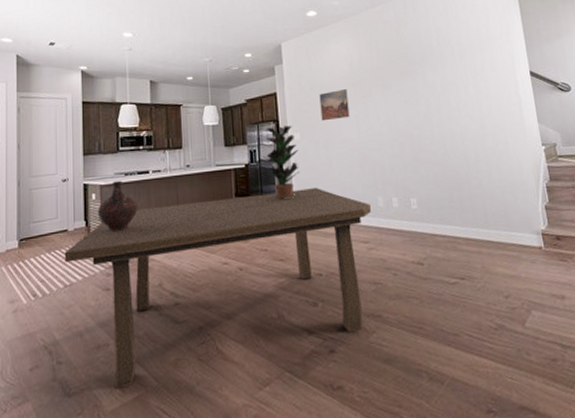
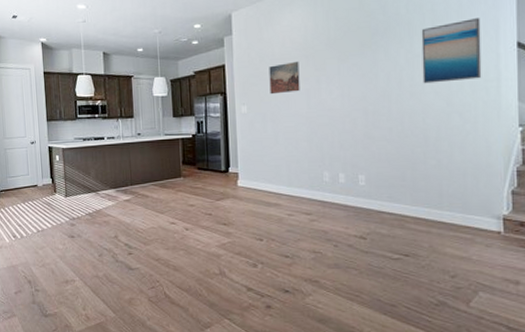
dining table: present [64,188,371,389] -> none [36,160,316,315]
ceramic jug: present [97,180,138,233] -> none [61,145,96,190]
potted plant: present [256,125,300,201] -> none [203,98,245,170]
wall art: none [451,50,506,109] -> present [421,18,482,84]

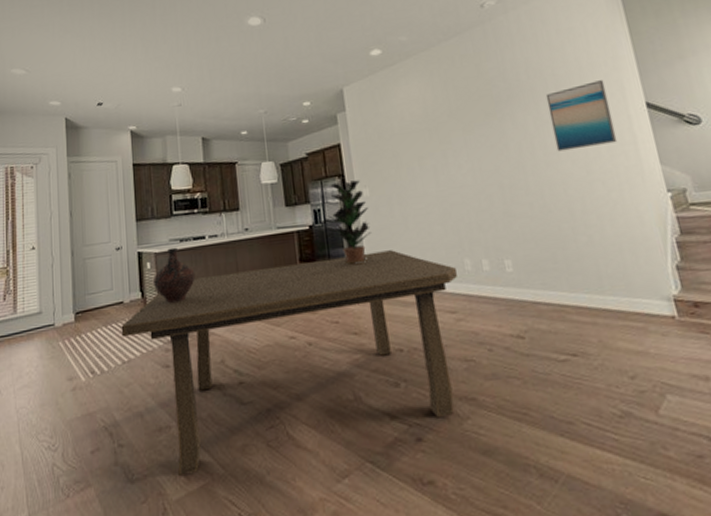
dining table: none [36,160,316,315] -> present [121,250,457,476]
ceramic jug: none [61,145,96,190] -> present [152,247,195,304]
potted plant: none [203,98,245,170] -> present [321,180,371,266]
wall art: present [269,61,300,95] -> none [389,135,427,174]

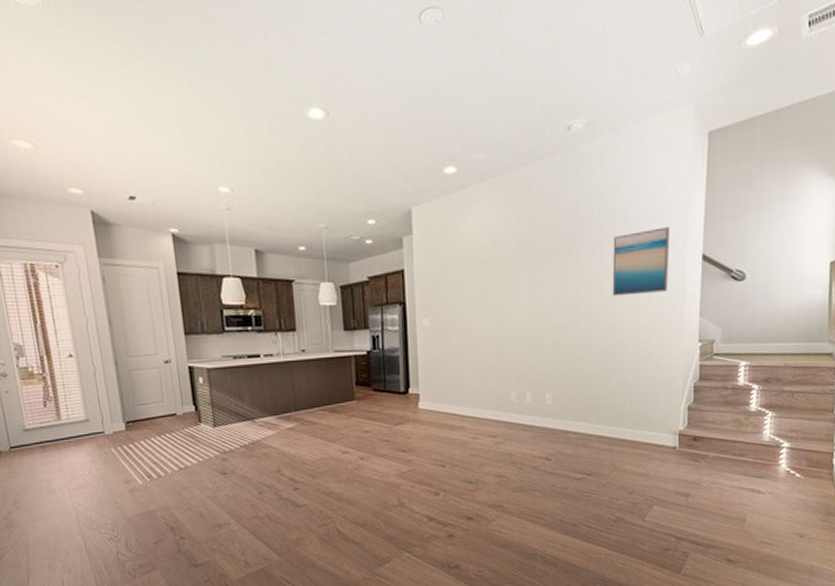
dining table: present [121,250,457,476] -> none [175,379,502,561]
ceramic jug: present [152,247,195,304] -> none [206,364,251,418]
potted plant: present [321,180,371,266] -> none [379,309,427,391]

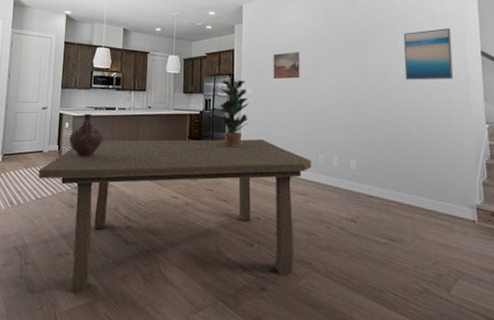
dining table: none [175,379,502,561] -> present [38,139,311,293]
ceramic jug: none [206,364,251,418] -> present [68,113,104,158]
potted plant: none [379,309,427,391] -> present [210,80,249,148]
wall art: none [453,267,487,306] -> present [273,51,300,80]

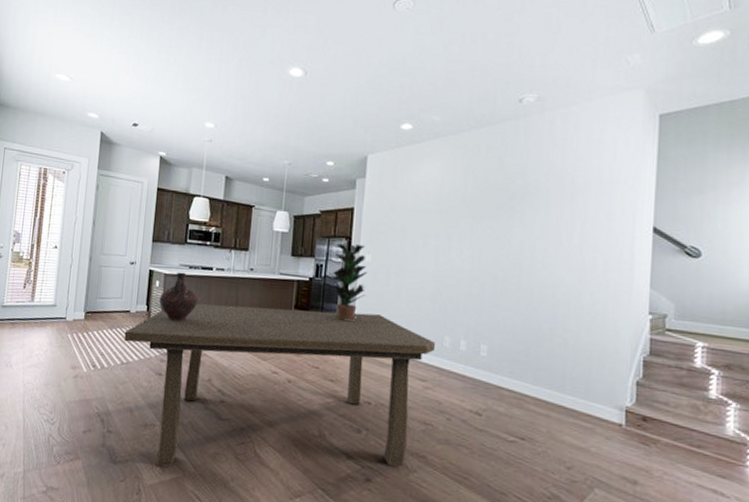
wall art: present [273,51,300,80] -> none [398,214,432,247]
wall art: present [403,28,454,80] -> none [556,197,619,259]

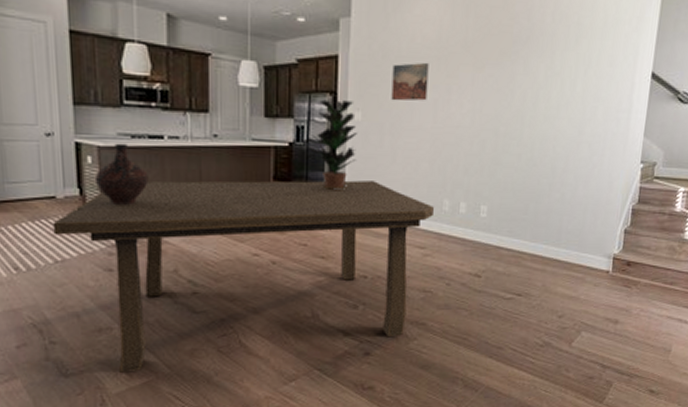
wall art: none [398,214,432,247] -> present [391,62,429,101]

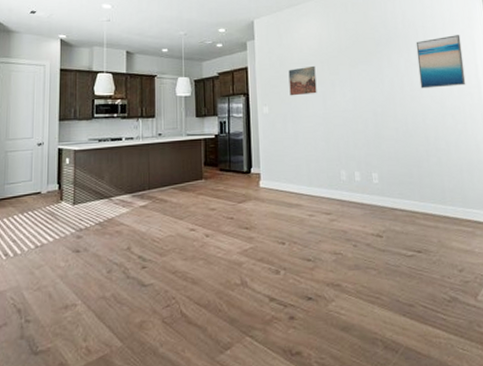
dining table: present [52,180,434,373] -> none [36,160,334,348]
ceramic jug: present [94,143,149,206] -> none [70,146,110,196]
potted plant: present [303,99,357,191] -> none [226,99,267,171]
wall art: none [558,39,623,108] -> present [416,35,466,89]

